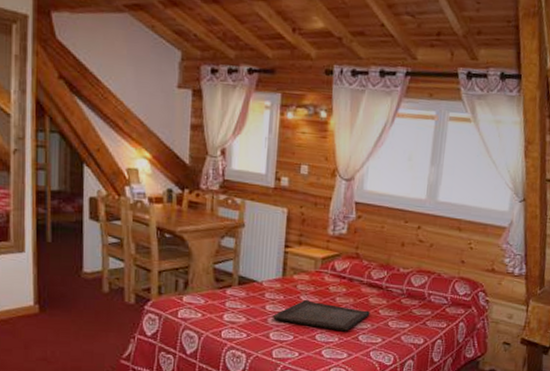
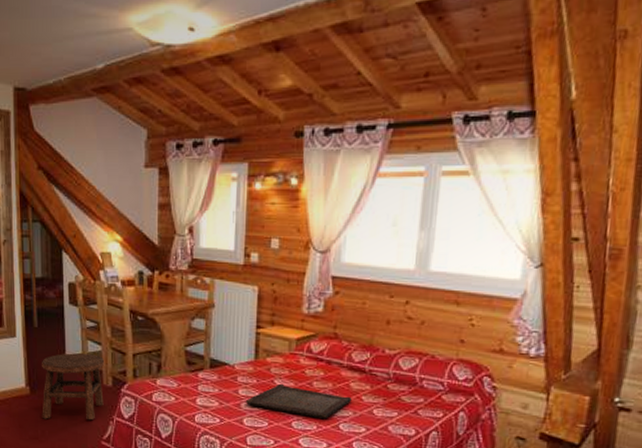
stool: none [52,269,128,339] -> present [42,353,105,420]

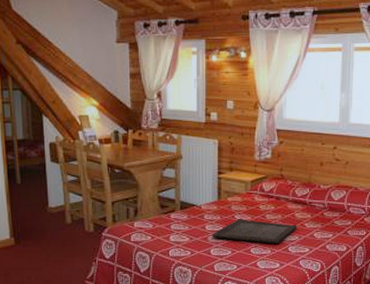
stool: present [42,353,105,420] -> none [26,205,86,266]

